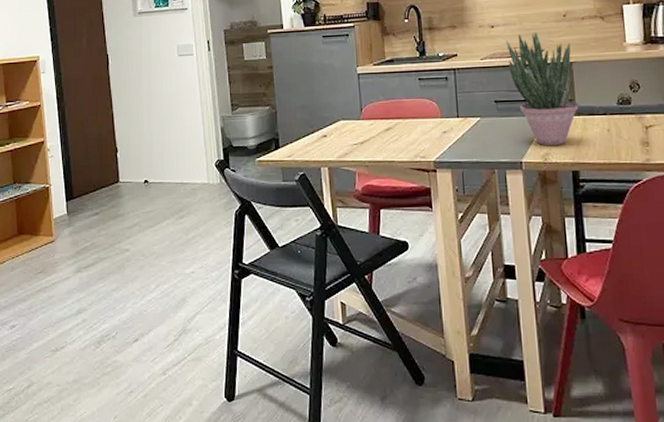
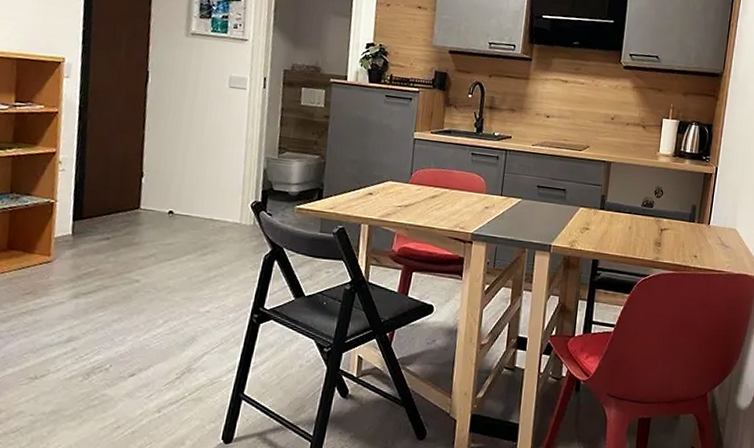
potted plant: present [506,32,579,146] -> none [555,128,612,235]

